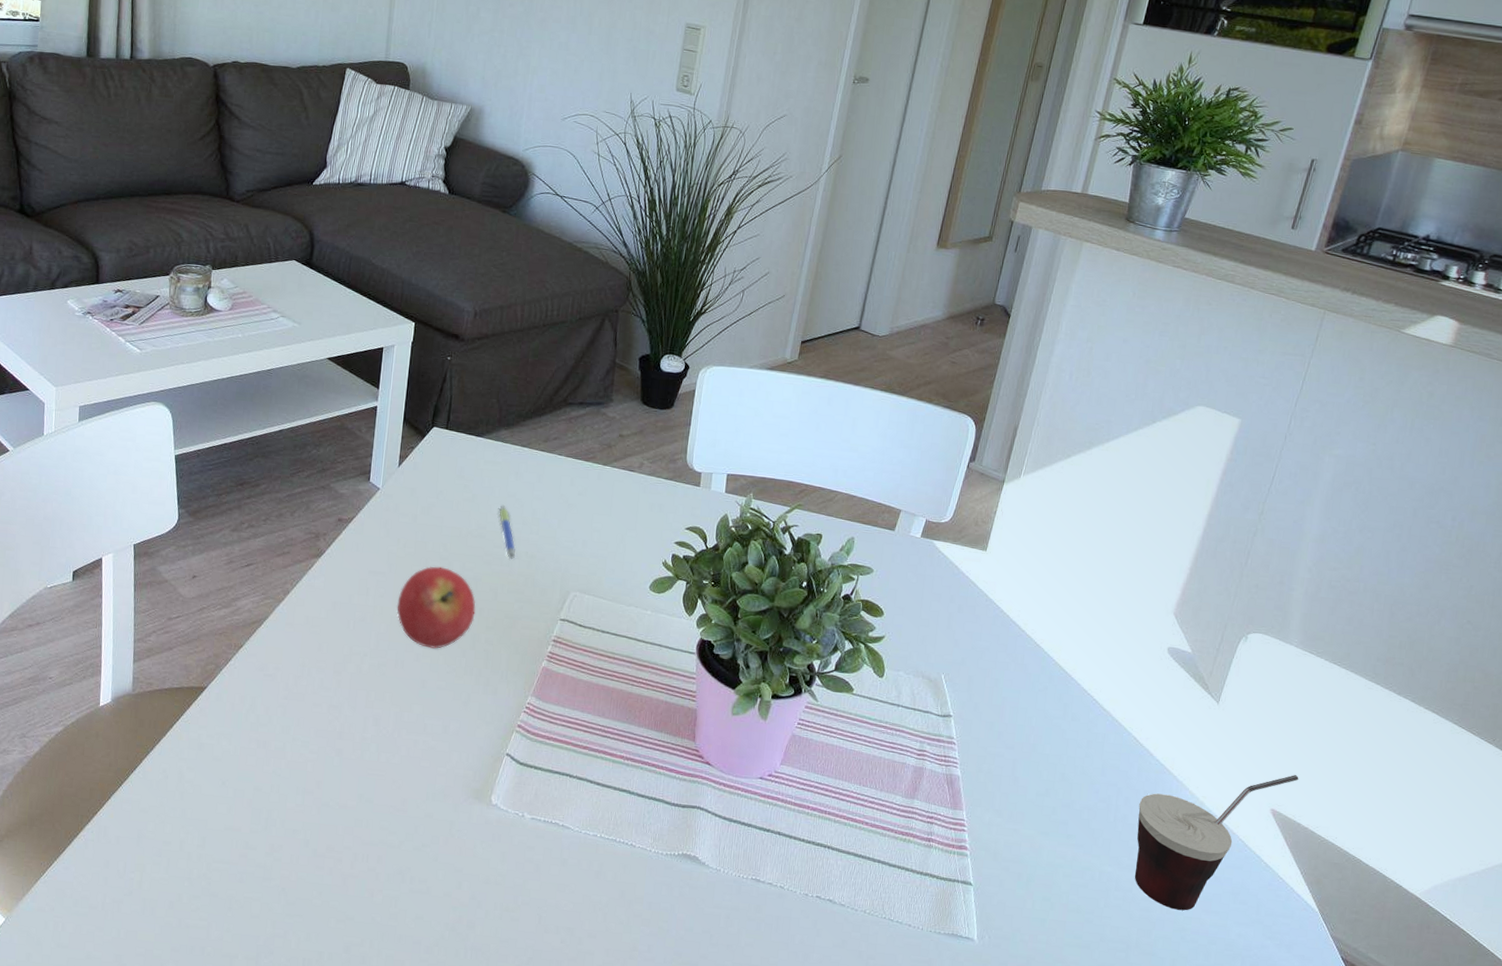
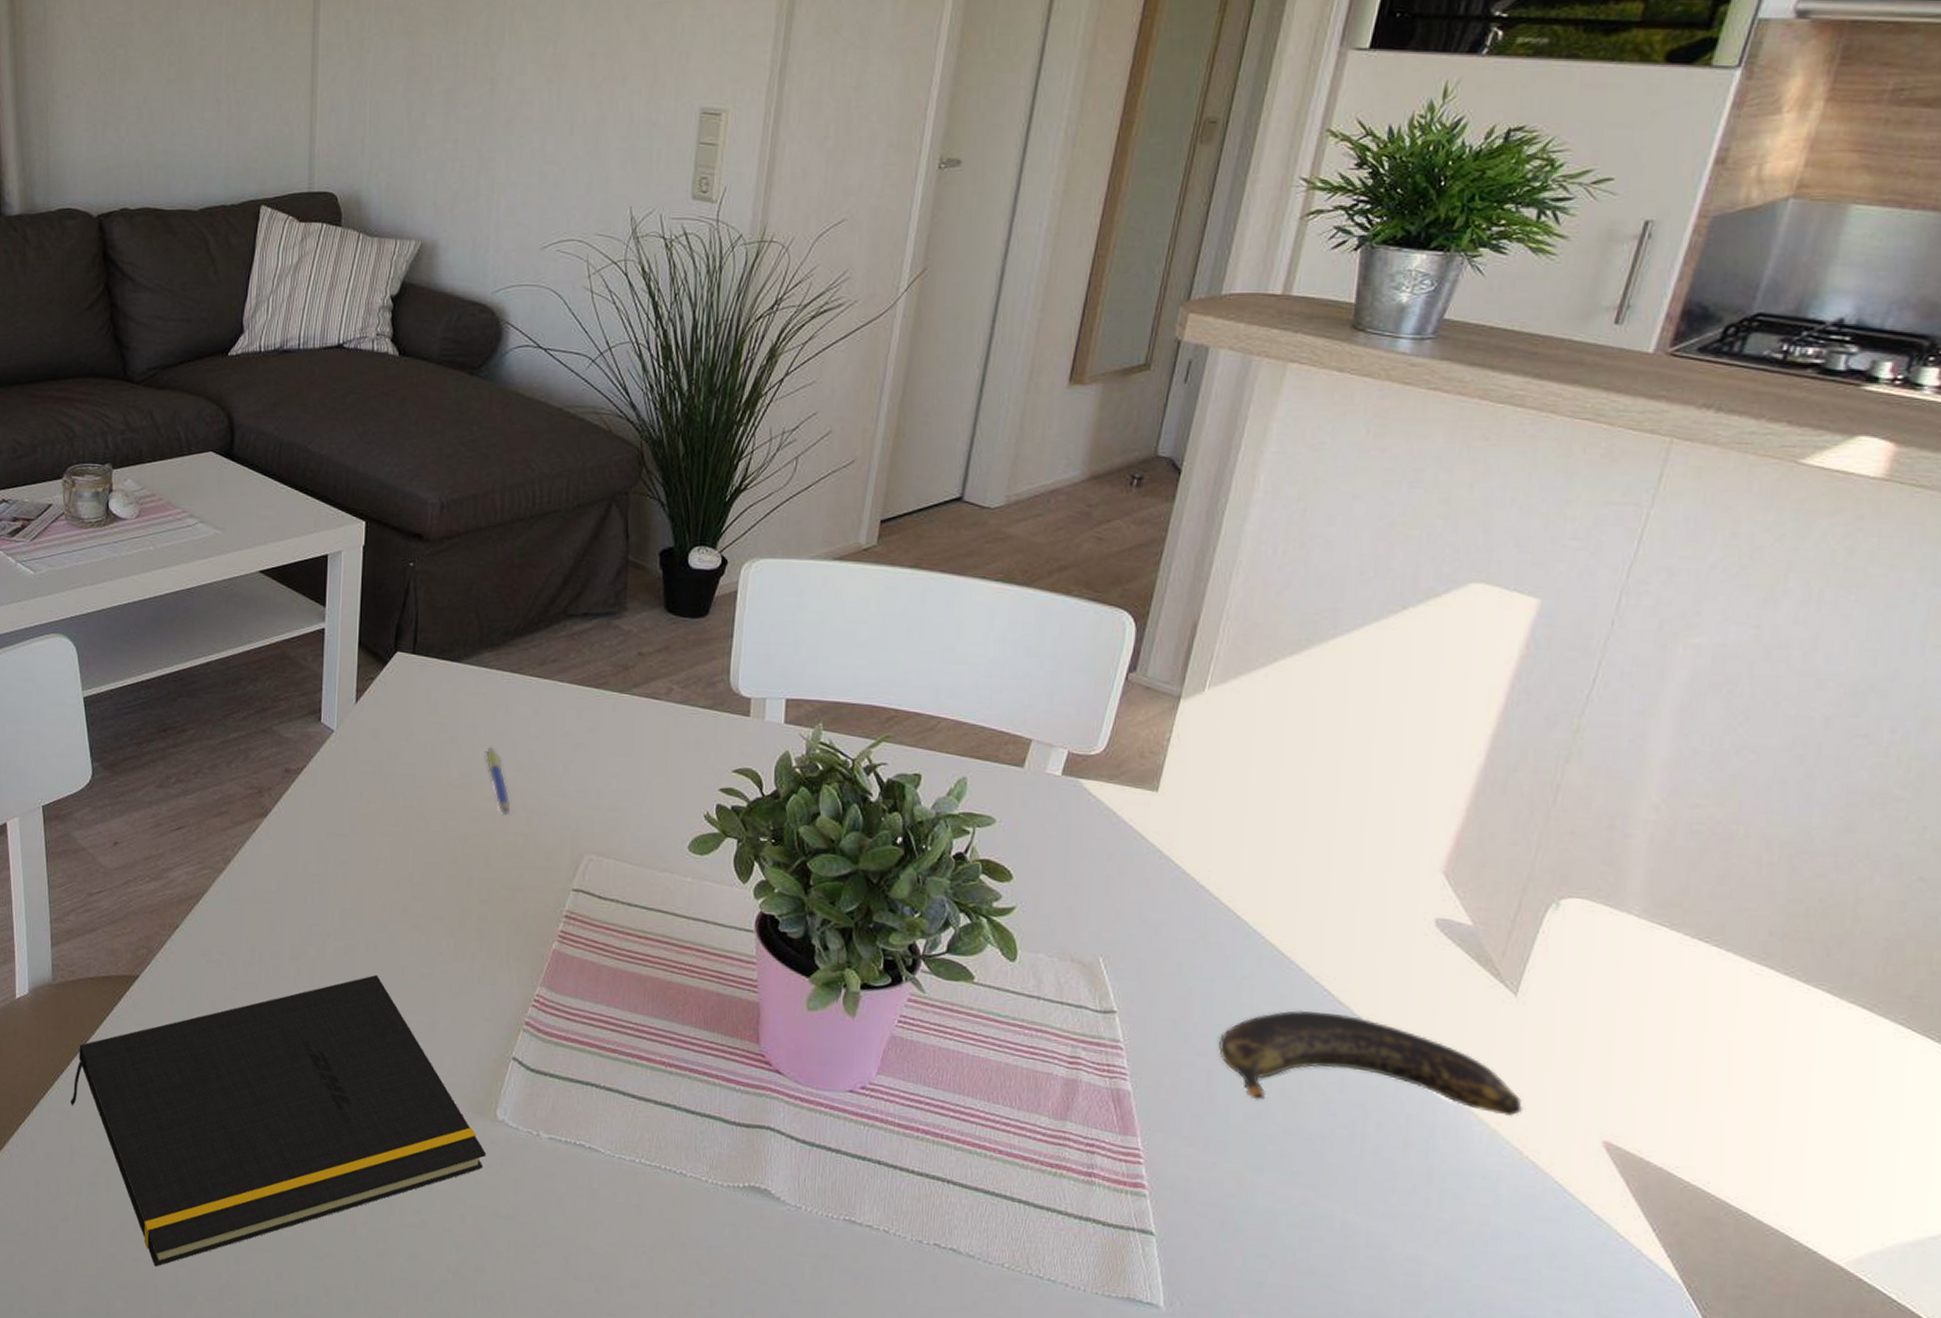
notepad: none [141,686,482,932] -> present [70,974,487,1267]
fruit: present [397,566,476,649] -> none [364,825,463,928]
banana: none [1021,714,1220,792] -> present [1219,1010,1522,1116]
cup: present [1134,775,1299,911] -> none [1394,1094,1647,1277]

